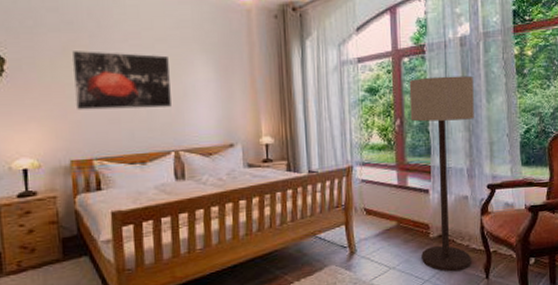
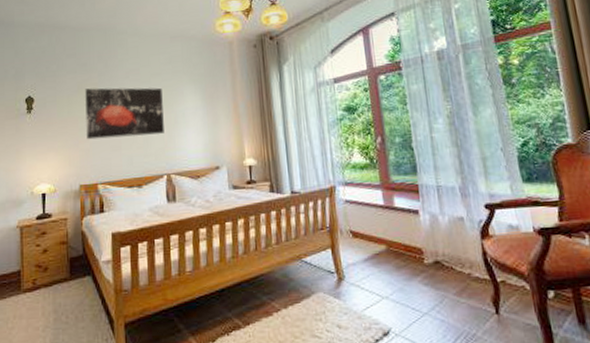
floor lamp: present [409,75,474,272] -> none [387,89,476,305]

